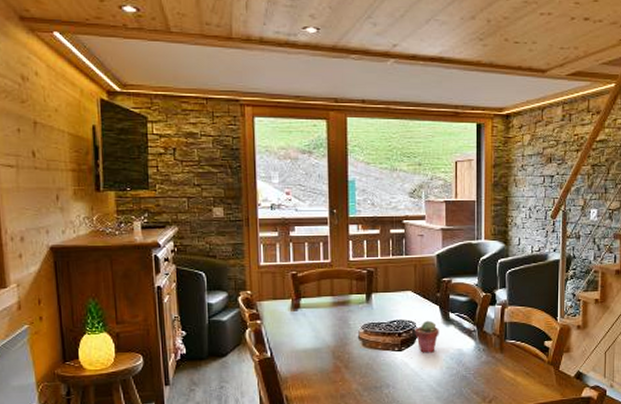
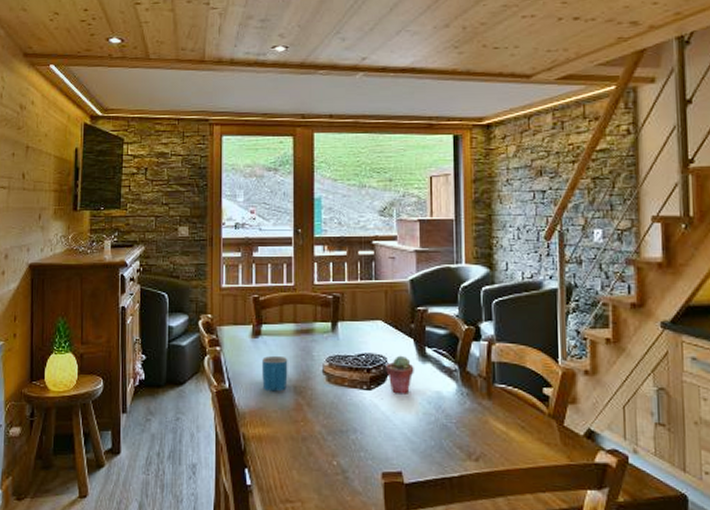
mug: none [302,326,327,358] -> present [262,356,288,392]

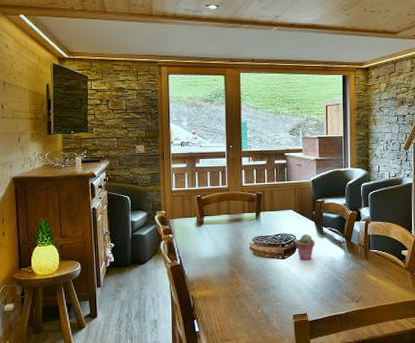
mug: present [262,356,288,392] -> none [205,239,225,265]

